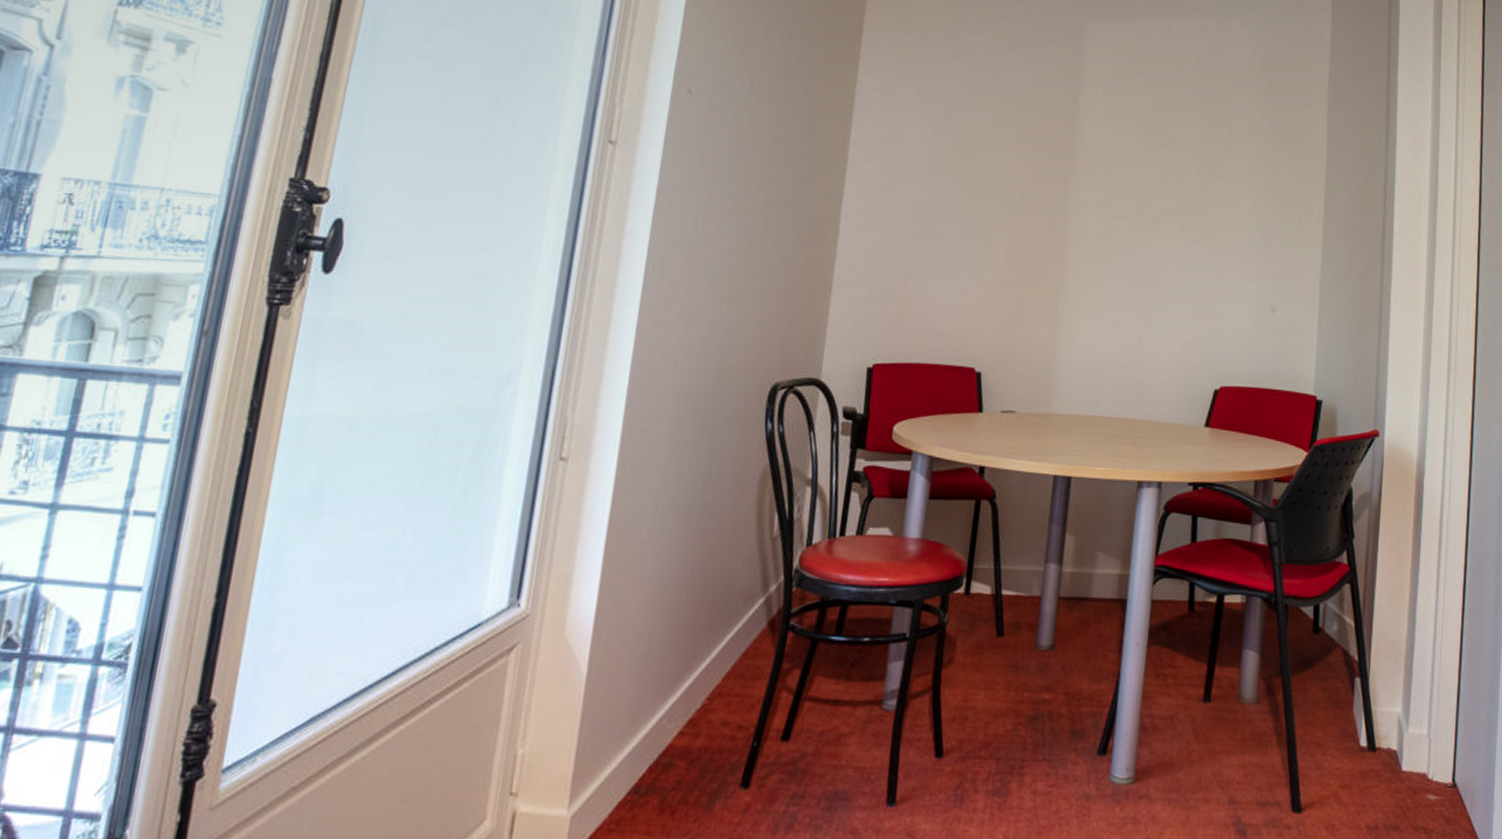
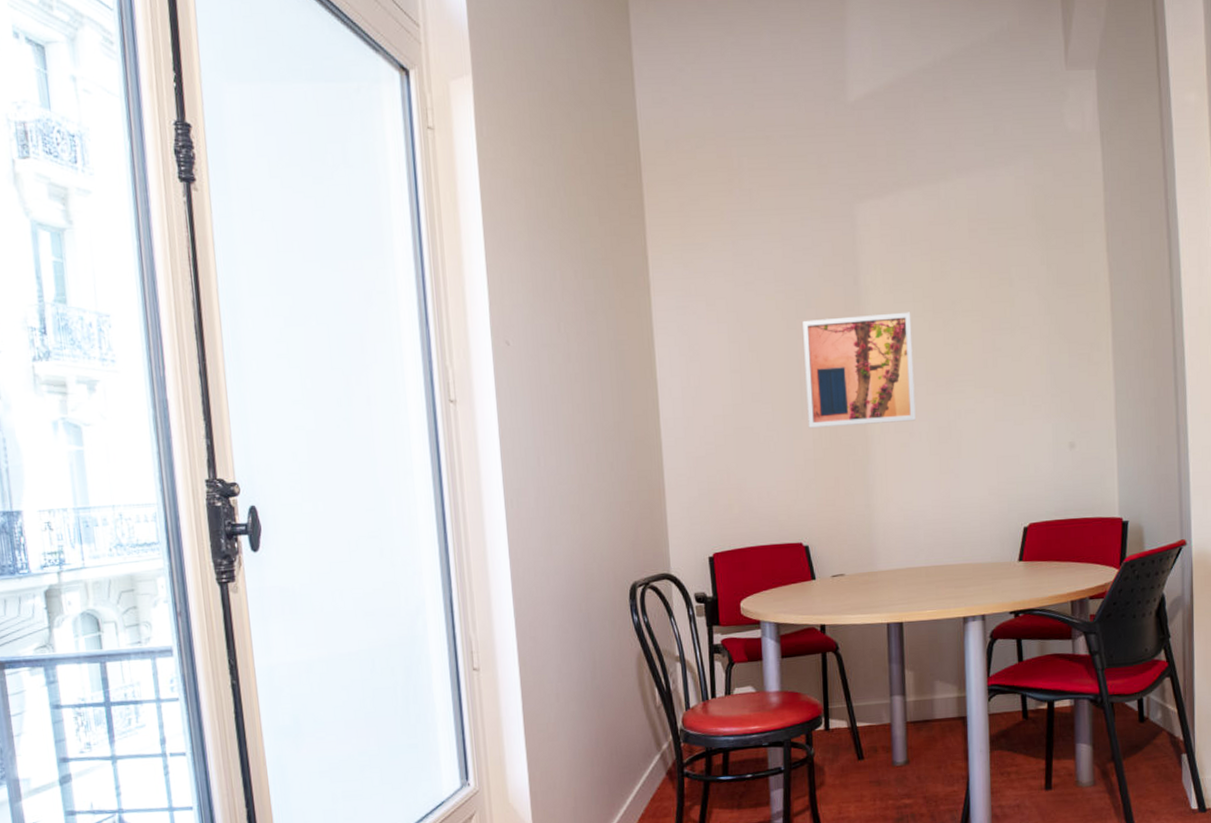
wall art: none [1002,128,1127,255] -> present [802,312,916,428]

